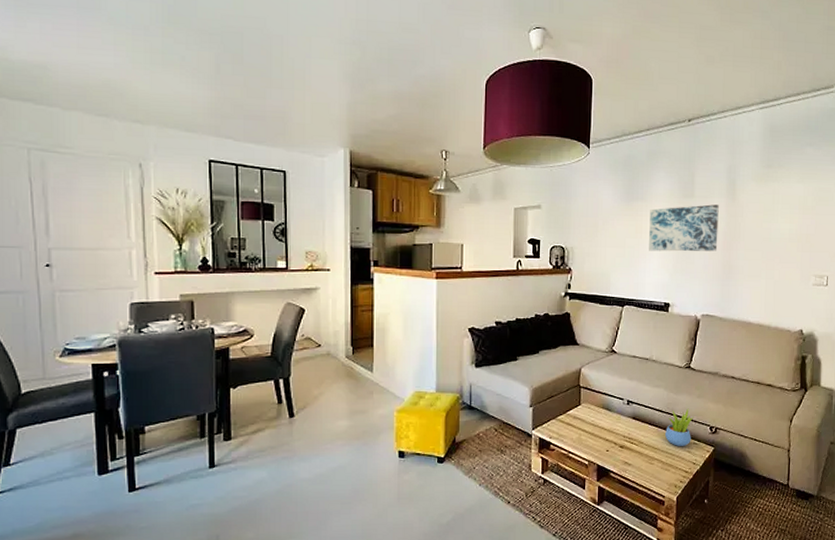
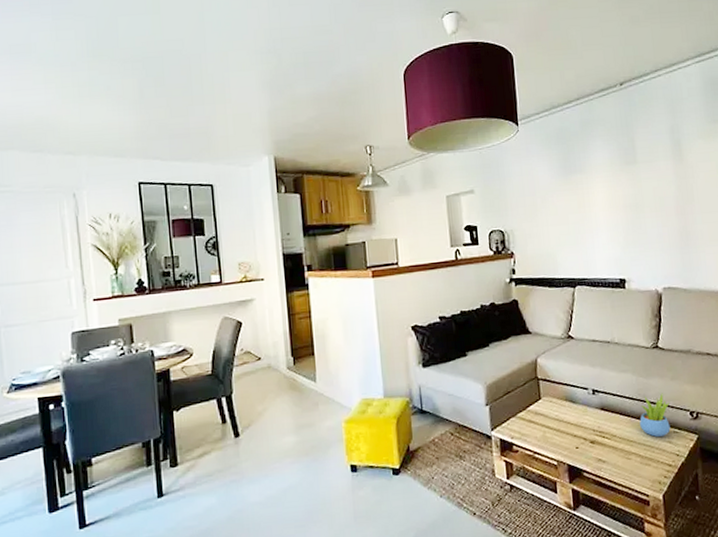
wall art: present [649,204,719,252] -> none [591,168,671,225]

